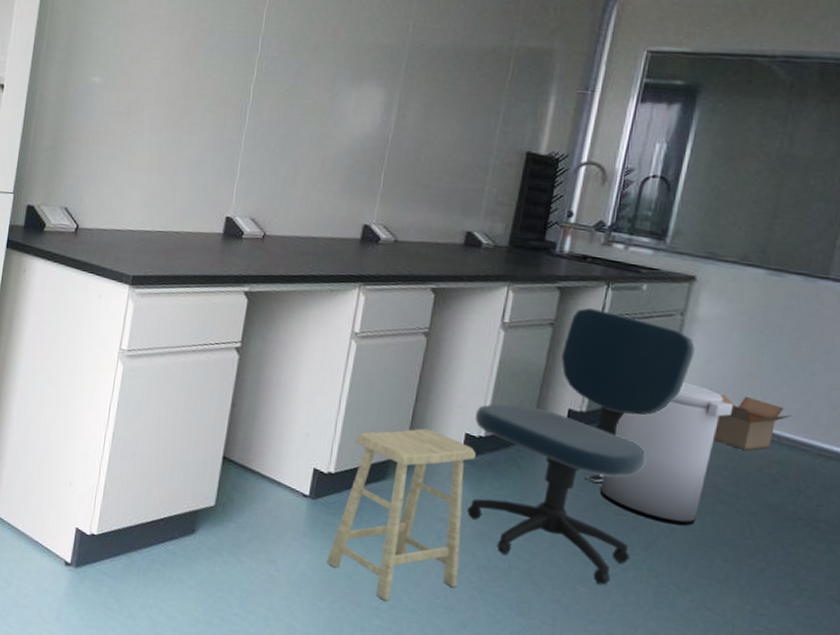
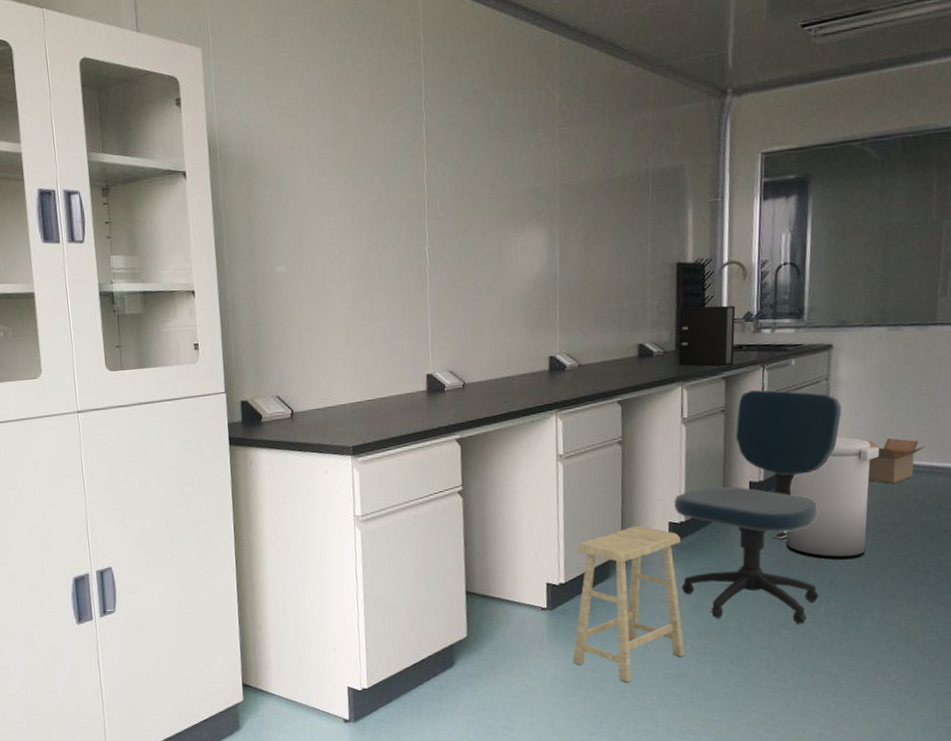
binder: none [509,200,587,277] -> present [678,305,736,367]

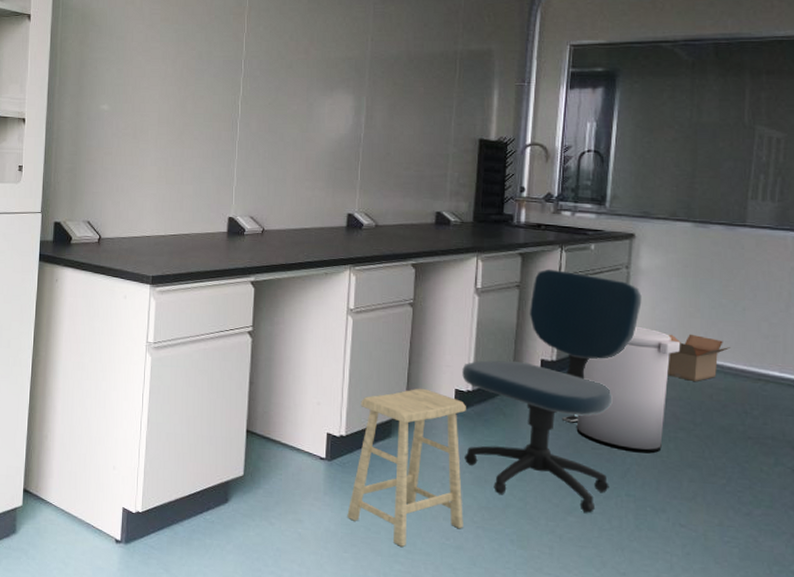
binder: present [678,305,736,367] -> none [475,181,536,243]

